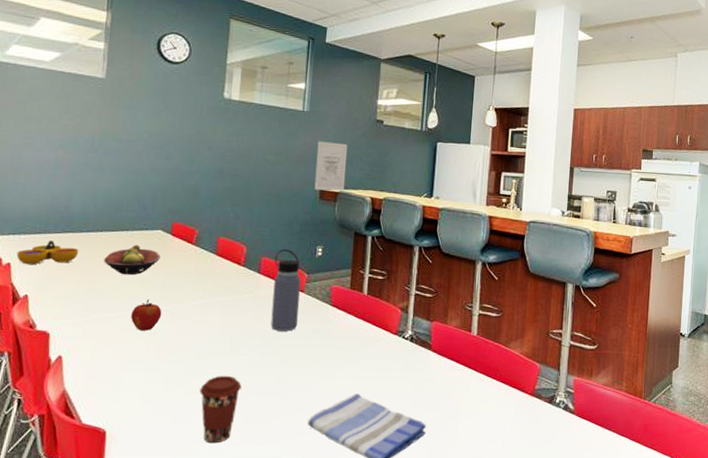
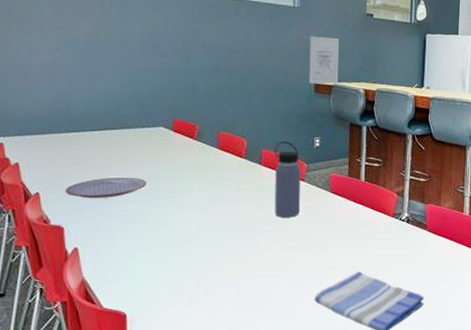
decorative bowl: present [16,240,79,265] -> none [24,140,85,164]
plate: none [54,281,140,304] -> present [65,177,147,199]
fruit bowl: present [104,244,161,276] -> none [110,141,164,171]
apple: present [131,299,162,331] -> none [141,192,170,222]
coffee cup: present [200,375,242,444] -> none [212,259,250,321]

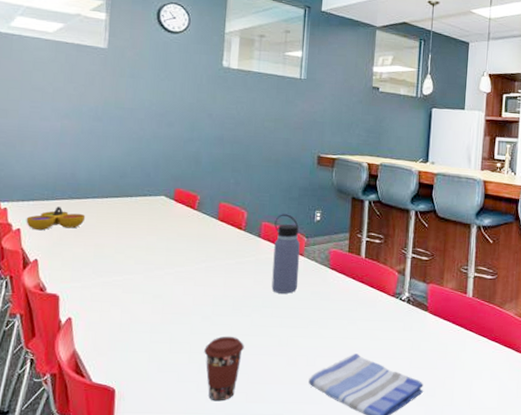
decorative bowl: none [24,140,85,164] -> present [26,207,86,231]
plate: present [65,177,147,199] -> none [63,245,145,268]
coffee cup: none [212,259,250,321] -> present [204,336,244,401]
wall art: present [309,36,340,84] -> none [312,108,345,157]

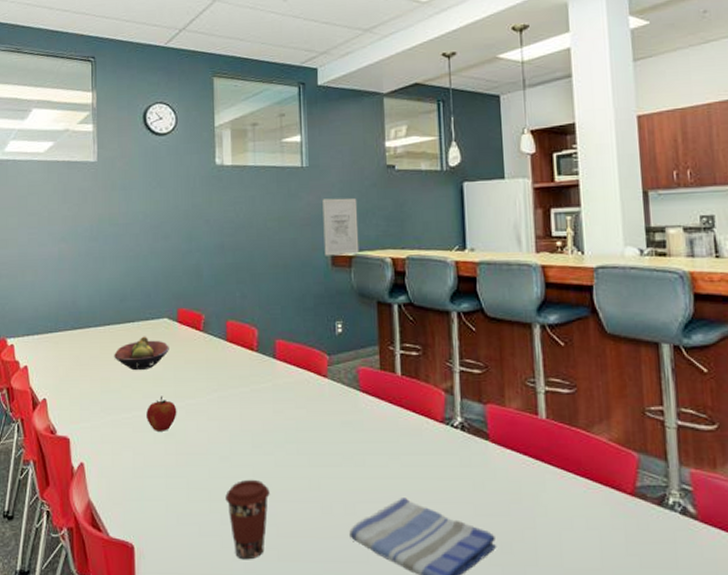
decorative bowl: present [26,207,86,231] -> none [32,339,89,367]
fruit bowl: none [110,210,164,240] -> present [114,336,169,371]
apple: none [137,263,167,293] -> present [146,396,177,431]
water bottle: present [271,214,300,294] -> none [290,328,325,425]
wall art: none [312,108,345,157] -> present [322,198,359,256]

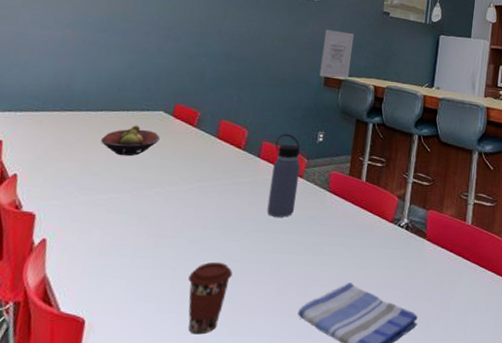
apple: present [146,396,177,431] -> none [123,181,157,214]
water bottle: none [290,328,325,425] -> present [266,134,300,217]

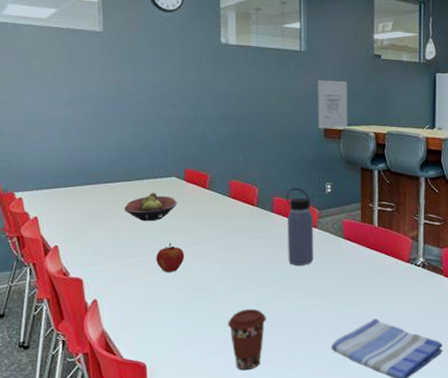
apple: none [123,181,157,214] -> present [156,243,185,272]

